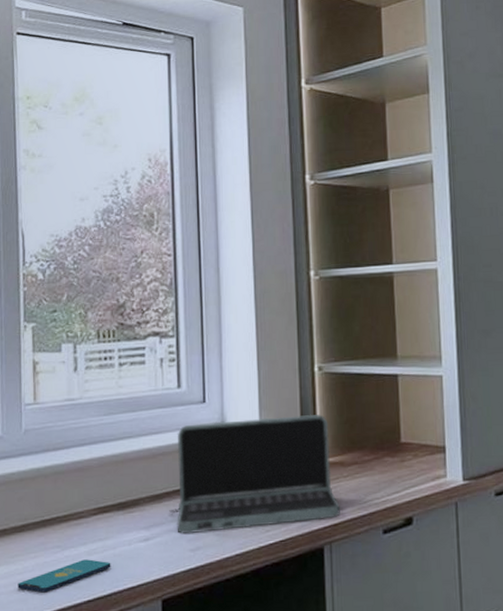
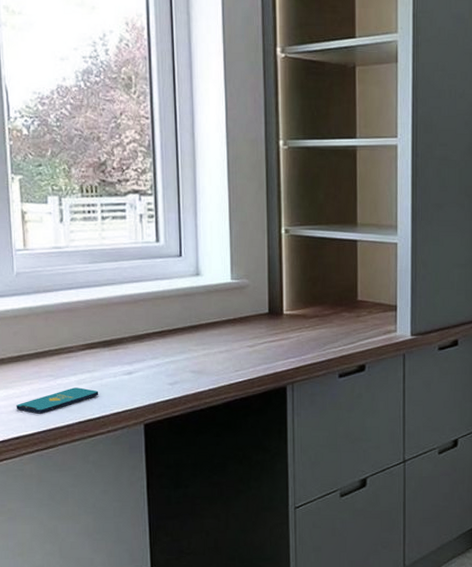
laptop: present [169,414,340,534] -> none [150,271,302,369]

